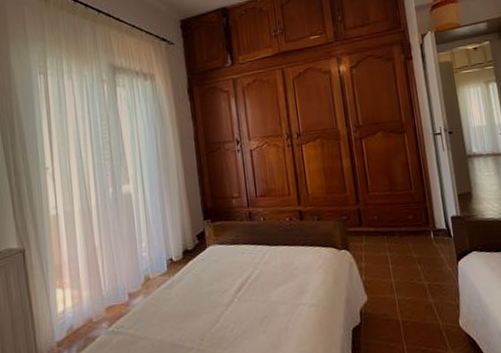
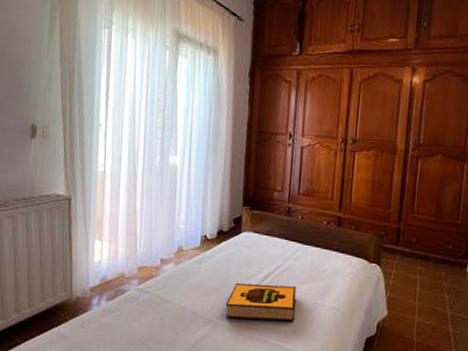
hardback book: none [204,290,277,342] -> present [225,282,297,321]

